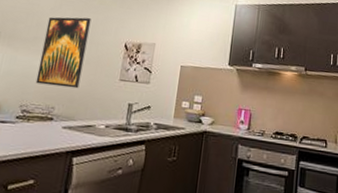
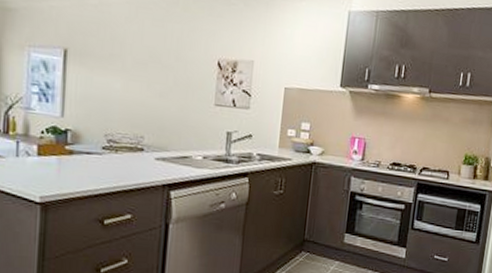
wall art: present [35,16,92,89] -> none [118,28,176,115]

